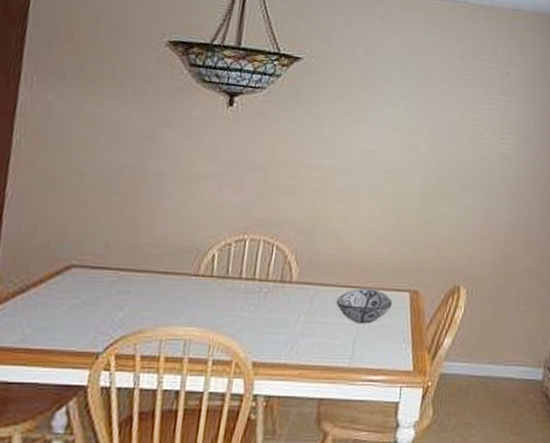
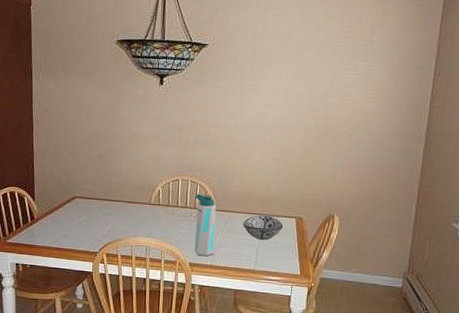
water bottle: none [262,258,299,352] -> present [195,193,216,257]

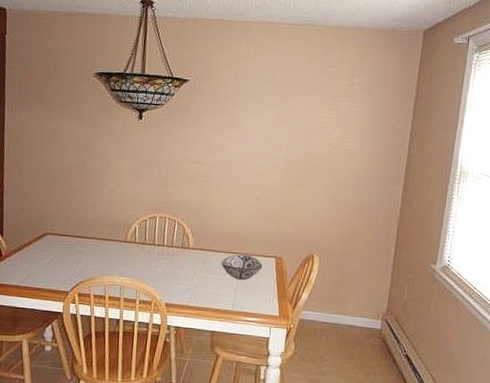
water bottle: present [195,193,216,257] -> none [171,231,194,297]

